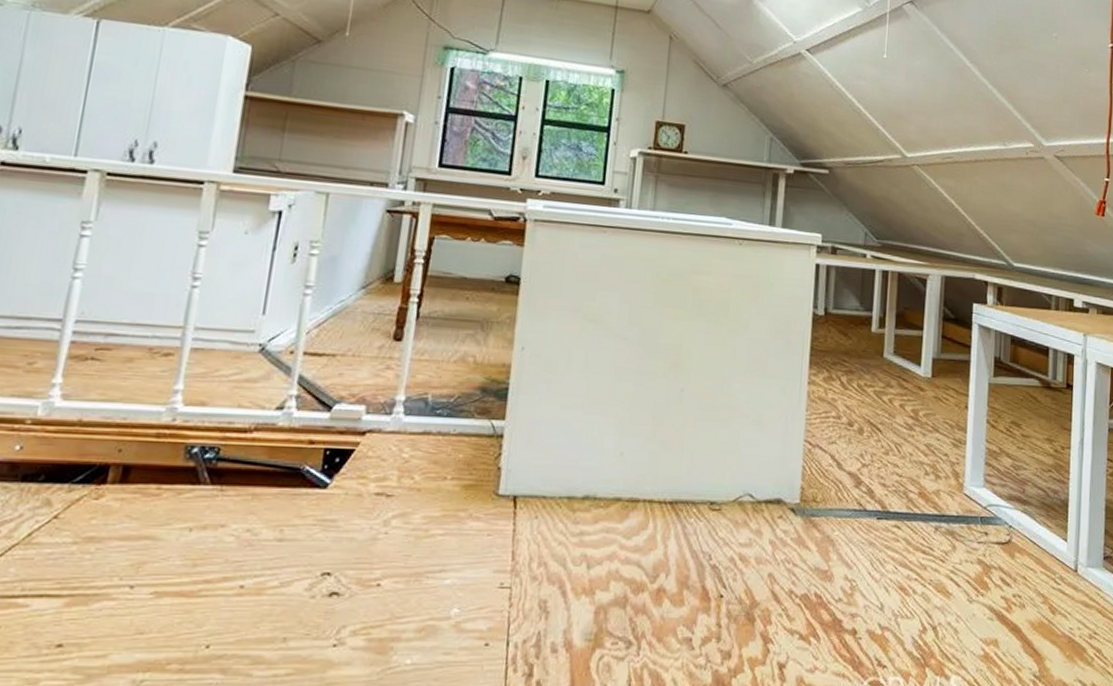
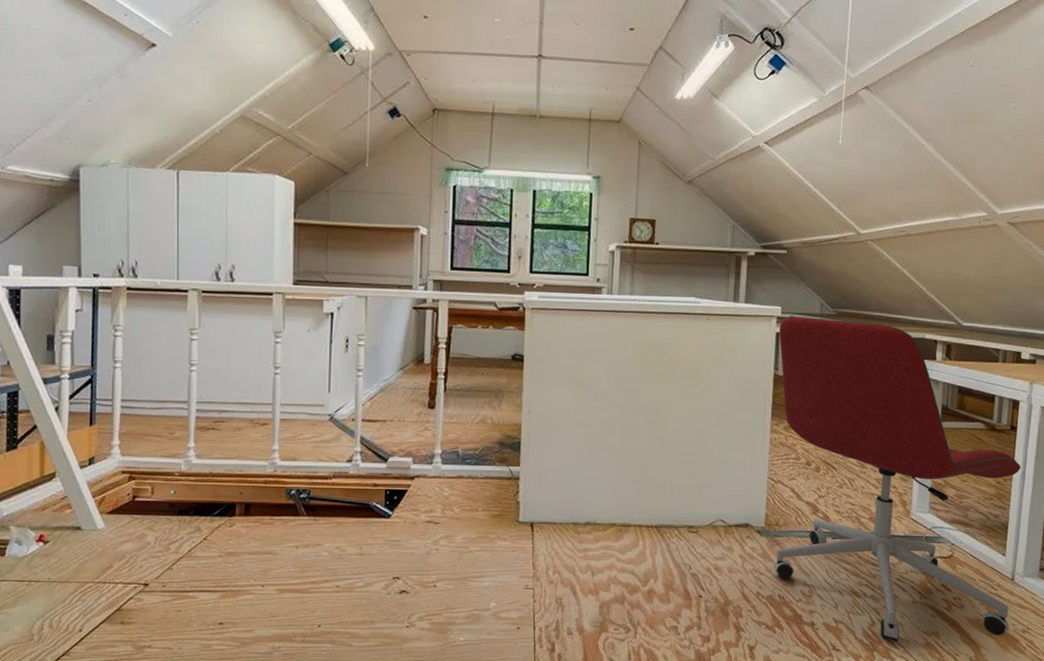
office chair: none [809,246,1079,654] -> present [773,316,1021,642]

